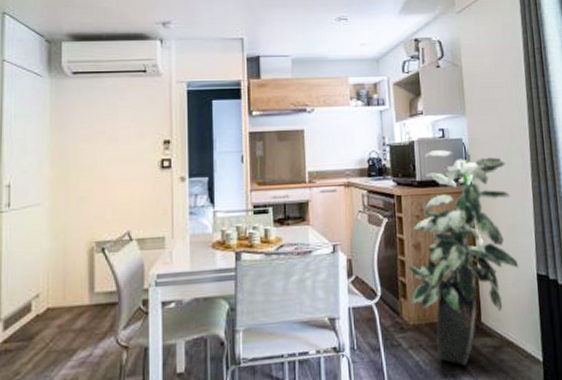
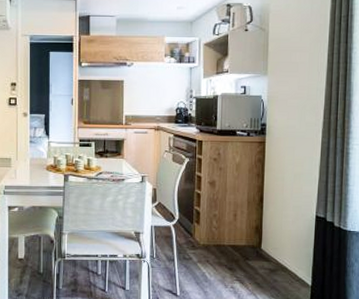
indoor plant: present [407,150,519,366] -> none [202,105,301,281]

